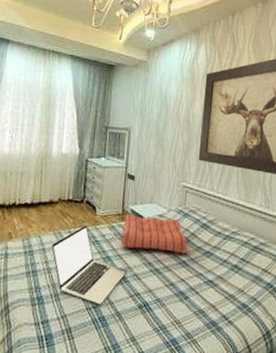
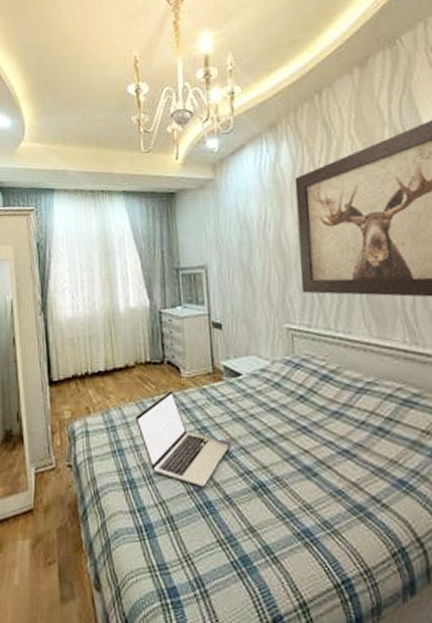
seat cushion: present [121,213,188,254] -> none [217,371,306,418]

